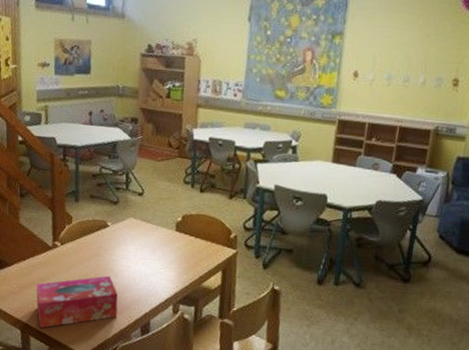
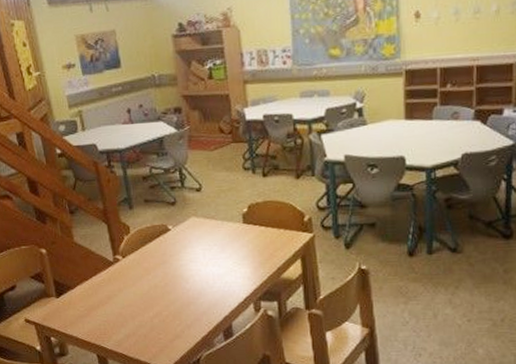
tissue box: present [36,275,118,329] -> none [104,282,195,349]

